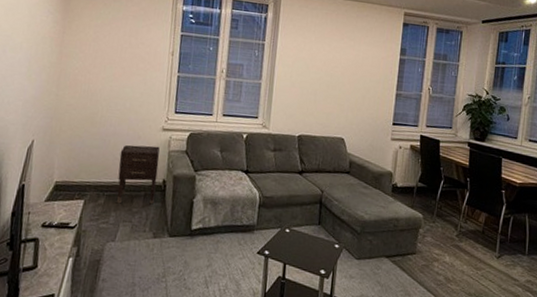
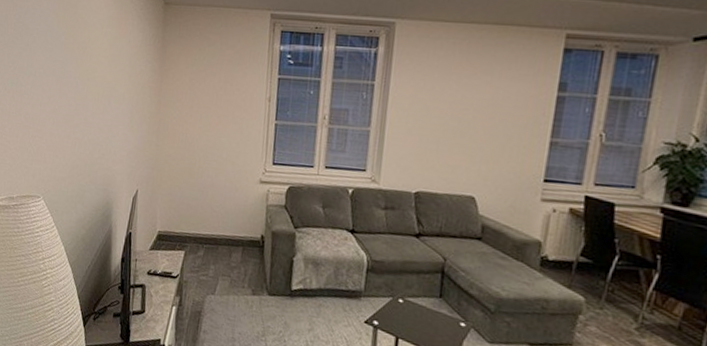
nightstand: present [116,145,160,205] -> none [215,197,258,260]

